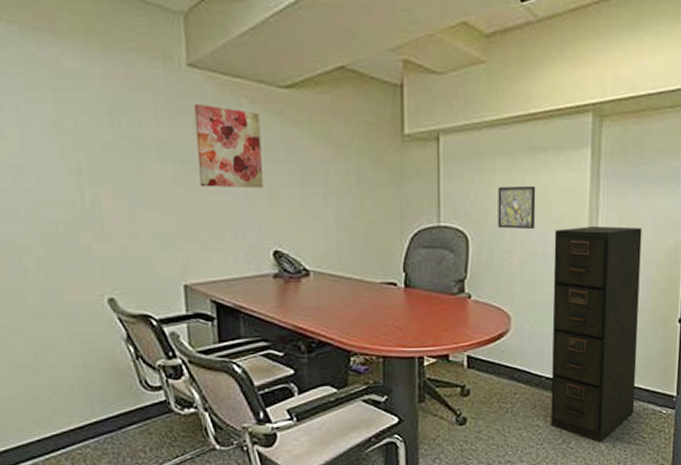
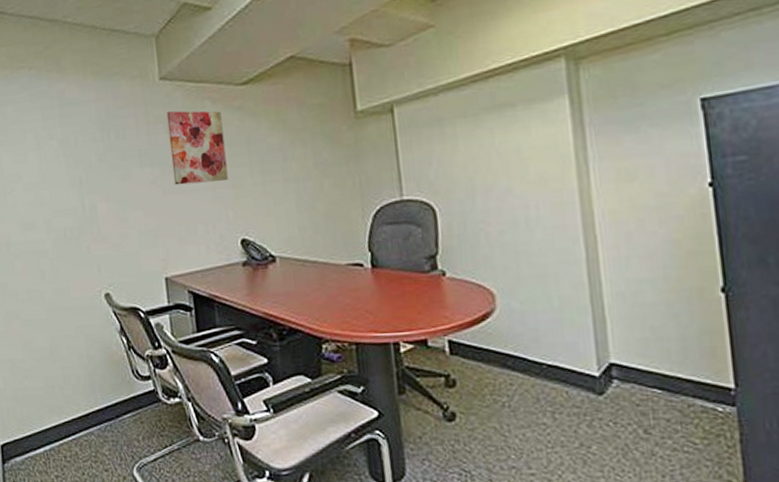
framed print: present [498,185,536,230] -> none [463,145,512,197]
filing cabinet: present [551,227,642,443] -> none [536,179,675,448]

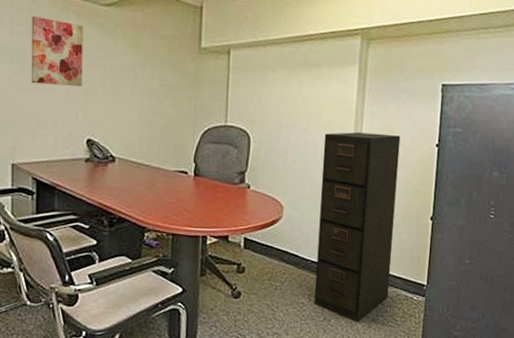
filing cabinet: none [536,179,675,448] -> present [314,132,401,322]

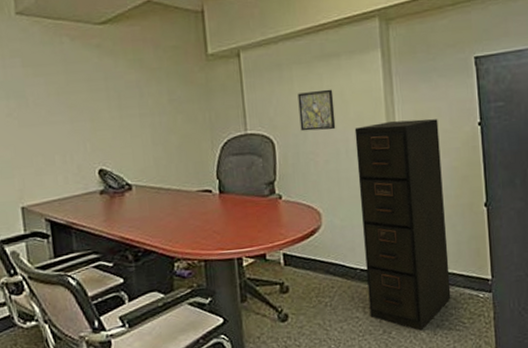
wall art: present [31,15,83,86] -> none [23,45,86,118]
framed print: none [276,95,310,133] -> present [297,89,336,131]

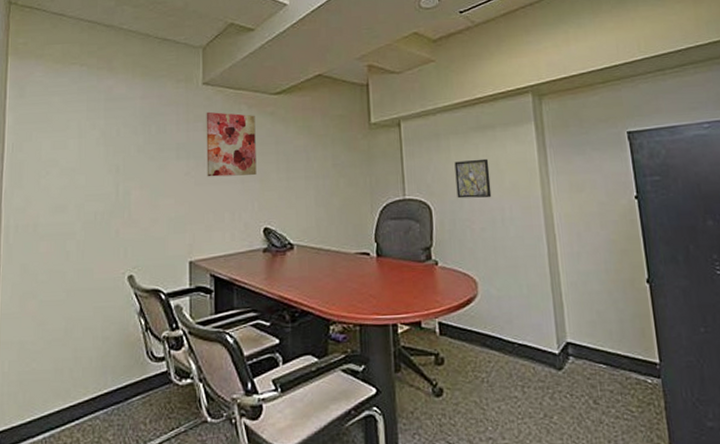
wall art: none [23,45,86,118] -> present [206,111,257,177]
filing cabinet: present [354,119,451,331] -> none [510,190,616,417]

